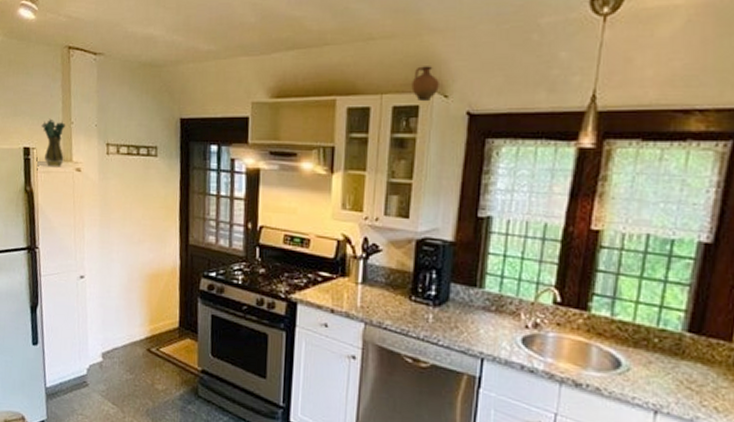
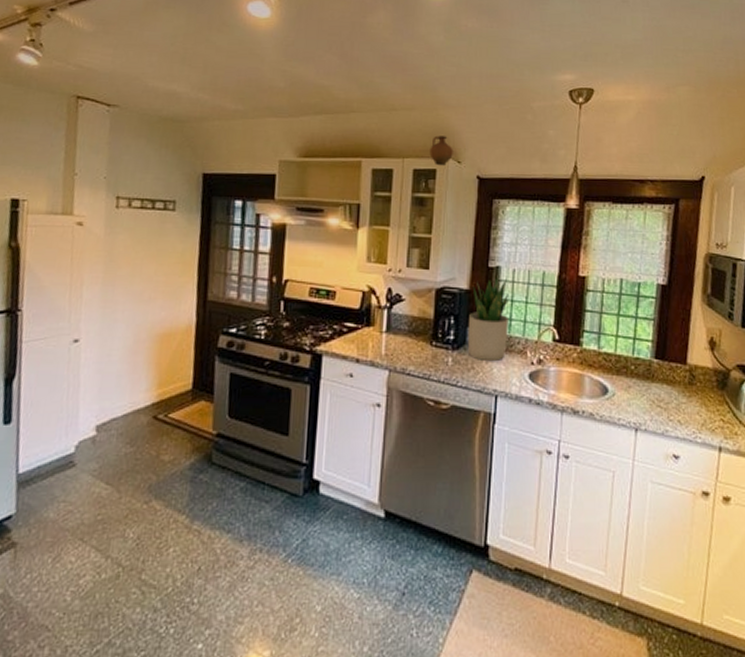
vase: present [41,118,66,167] -> none [36,169,68,221]
planter: none [450,228,504,322] -> present [467,277,511,362]

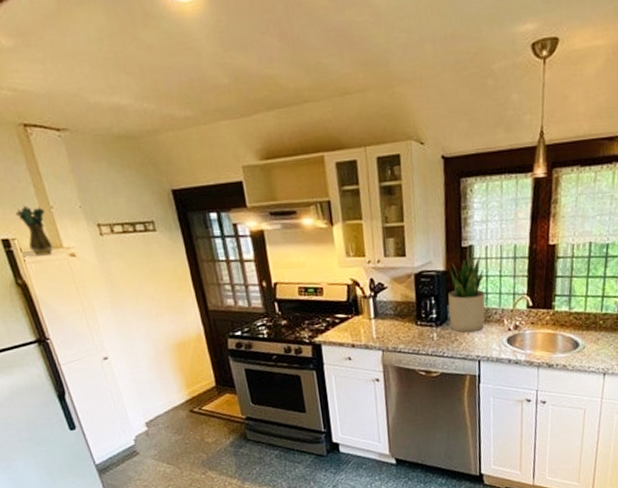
vase: none [36,169,68,221] -> present [15,205,54,256]
ceramic jug: present [429,135,453,166] -> none [390,116,415,151]

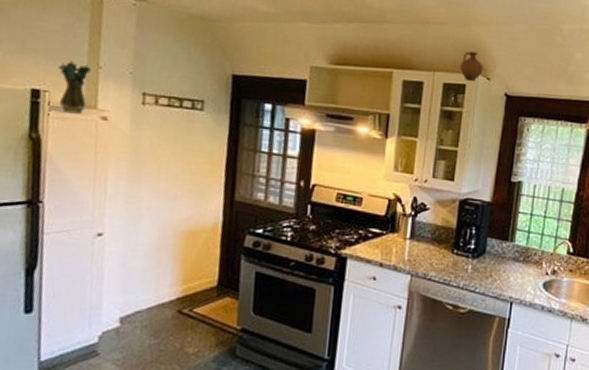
ceramic jug: none [390,116,415,151] -> present [460,51,483,82]
planter: present [448,255,486,333] -> none [486,191,531,271]

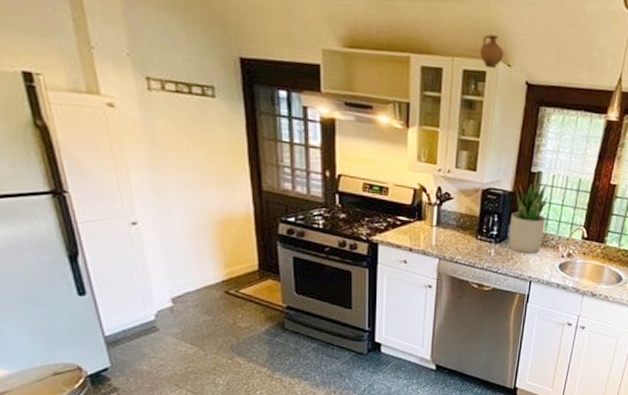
vase: present [58,60,92,114] -> none [45,38,88,100]
planter: none [486,191,531,271] -> present [508,181,550,254]

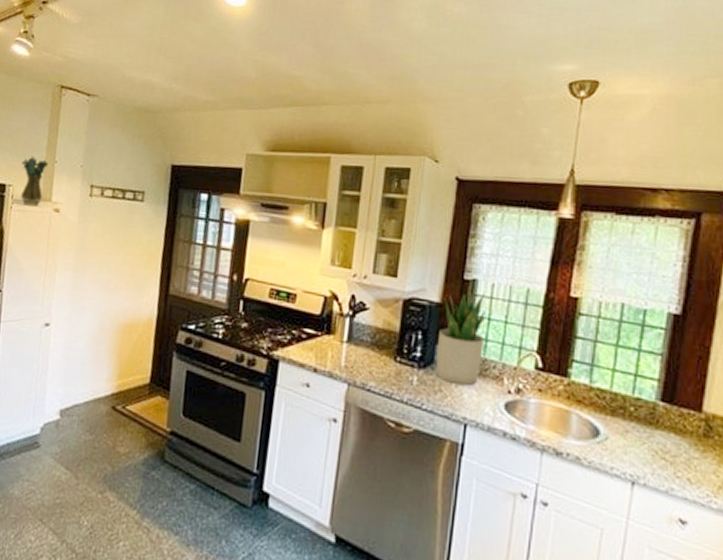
vase: none [45,38,88,100] -> present [20,156,49,207]
ceramic jug: present [480,34,504,69] -> none [404,131,431,165]

